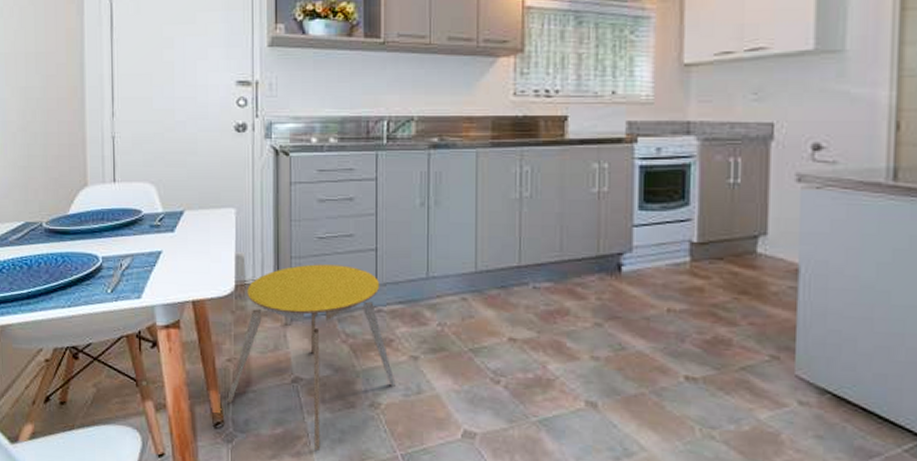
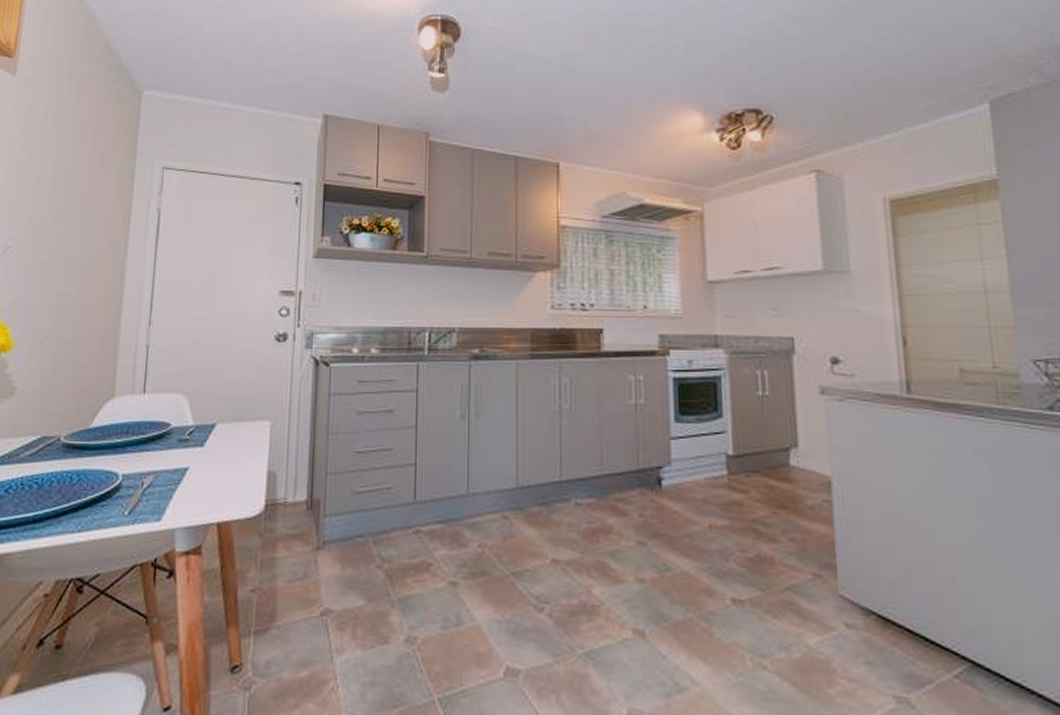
stool: present [226,264,396,451] -> none [246,480,433,697]

